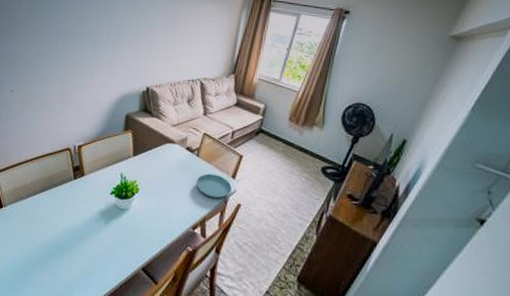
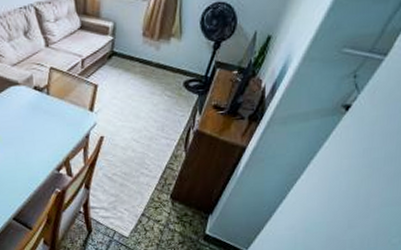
saucer: present [196,173,232,199] -> none [51,110,91,136]

